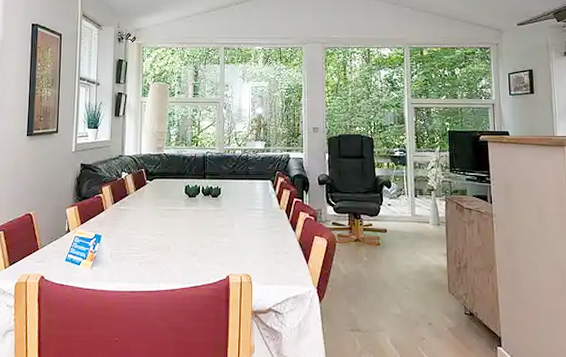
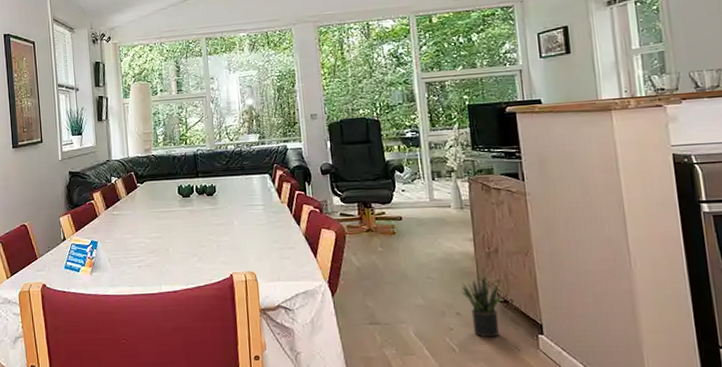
potted plant: none [433,288,468,348] -> present [461,275,502,338]

